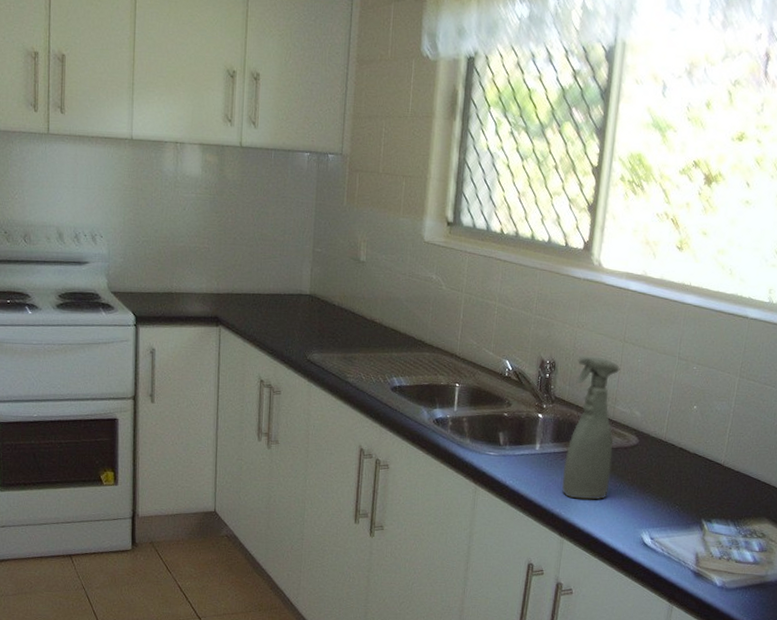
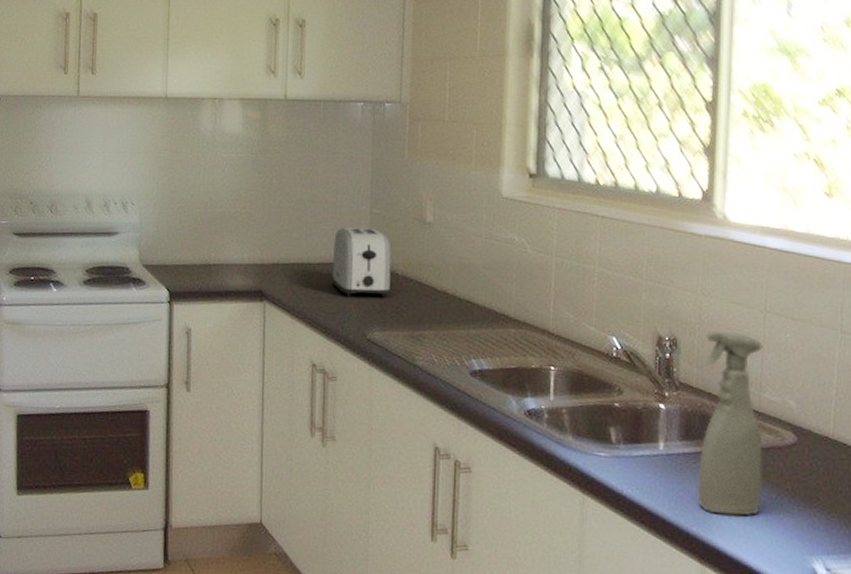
toaster: none [278,264,330,325] -> present [331,227,392,298]

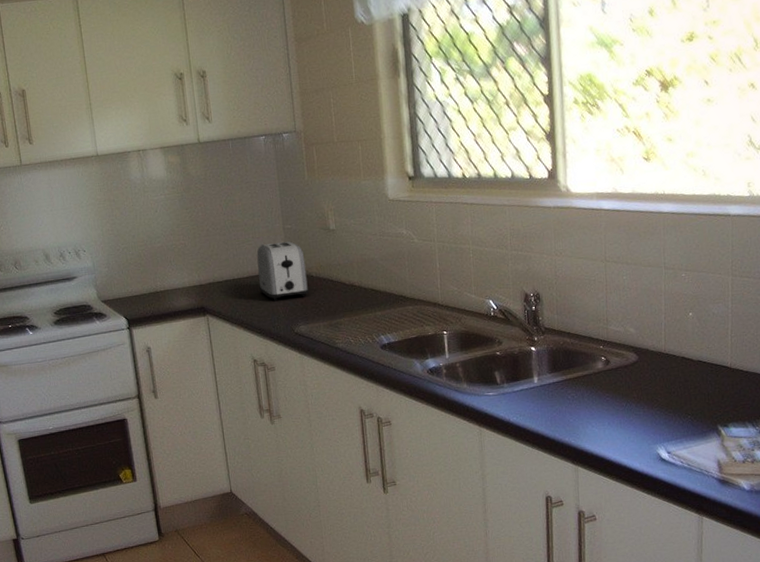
spray bottle: present [697,331,763,516] -> none [562,281,616,425]

